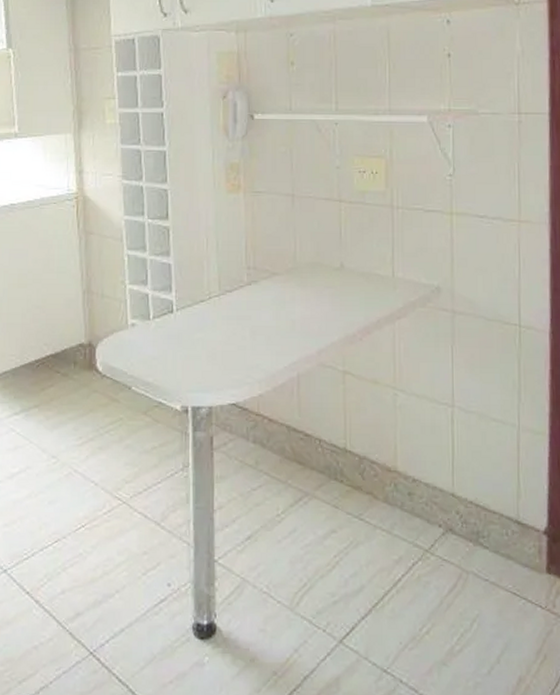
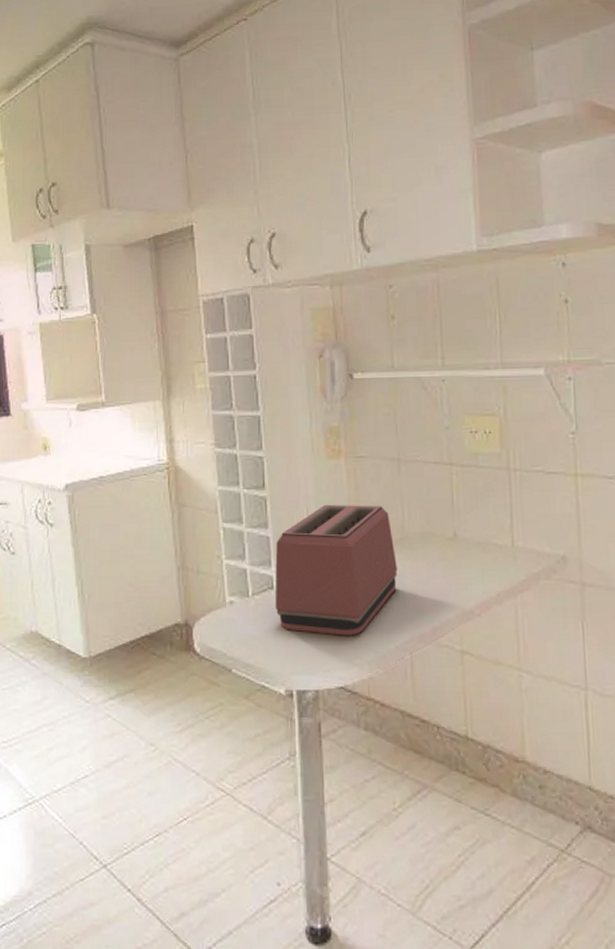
toaster: none [174,235,288,357] -> present [275,504,397,636]

